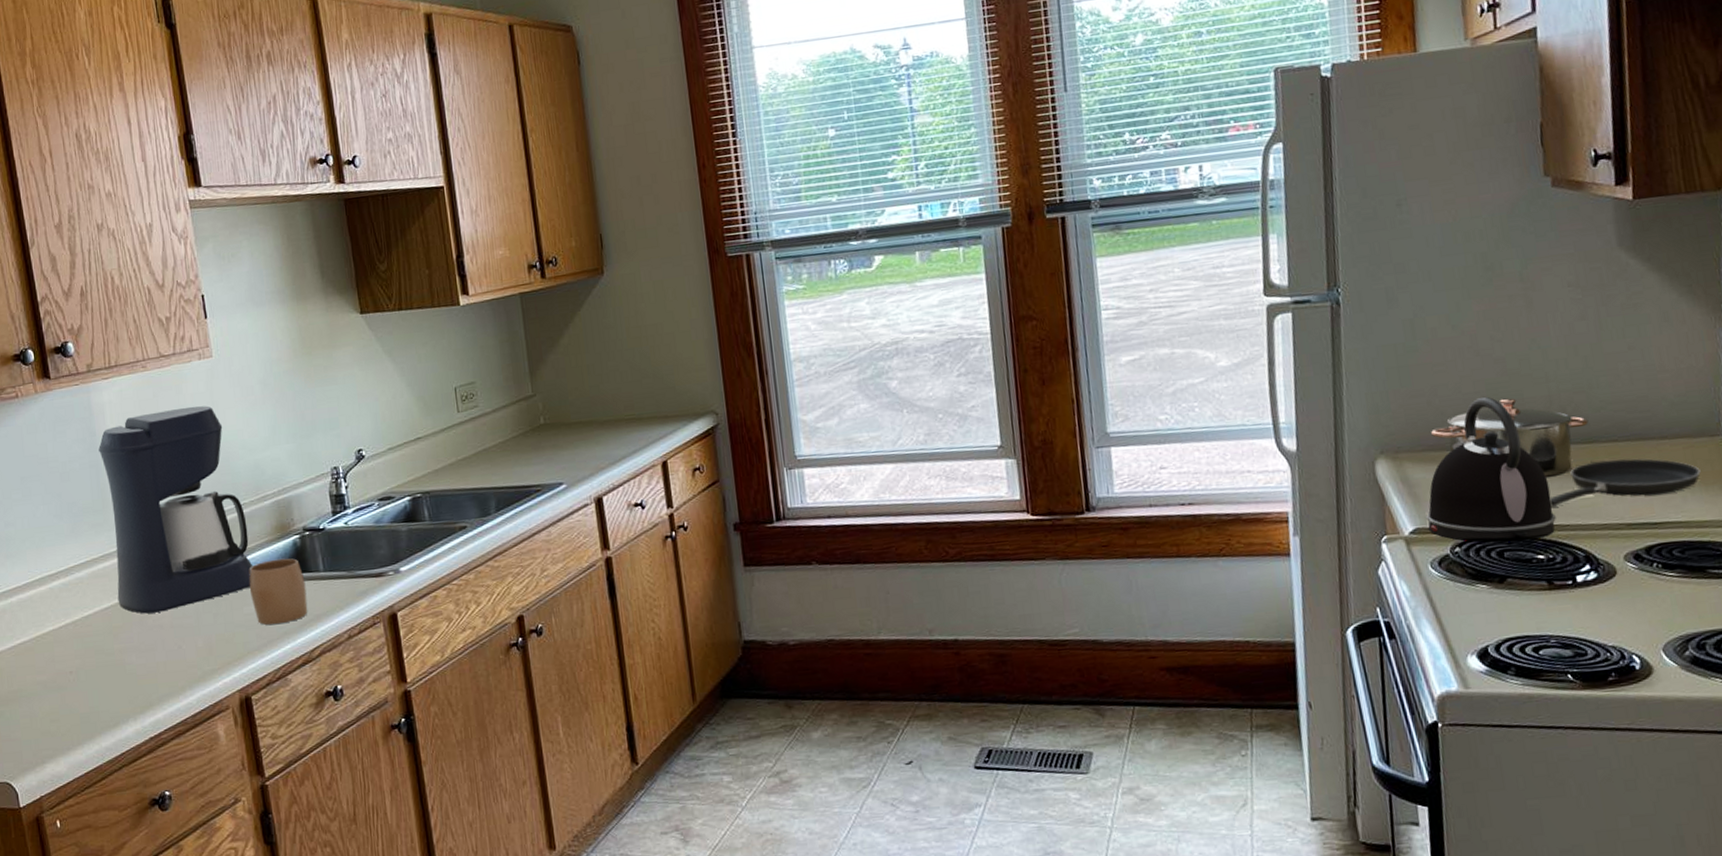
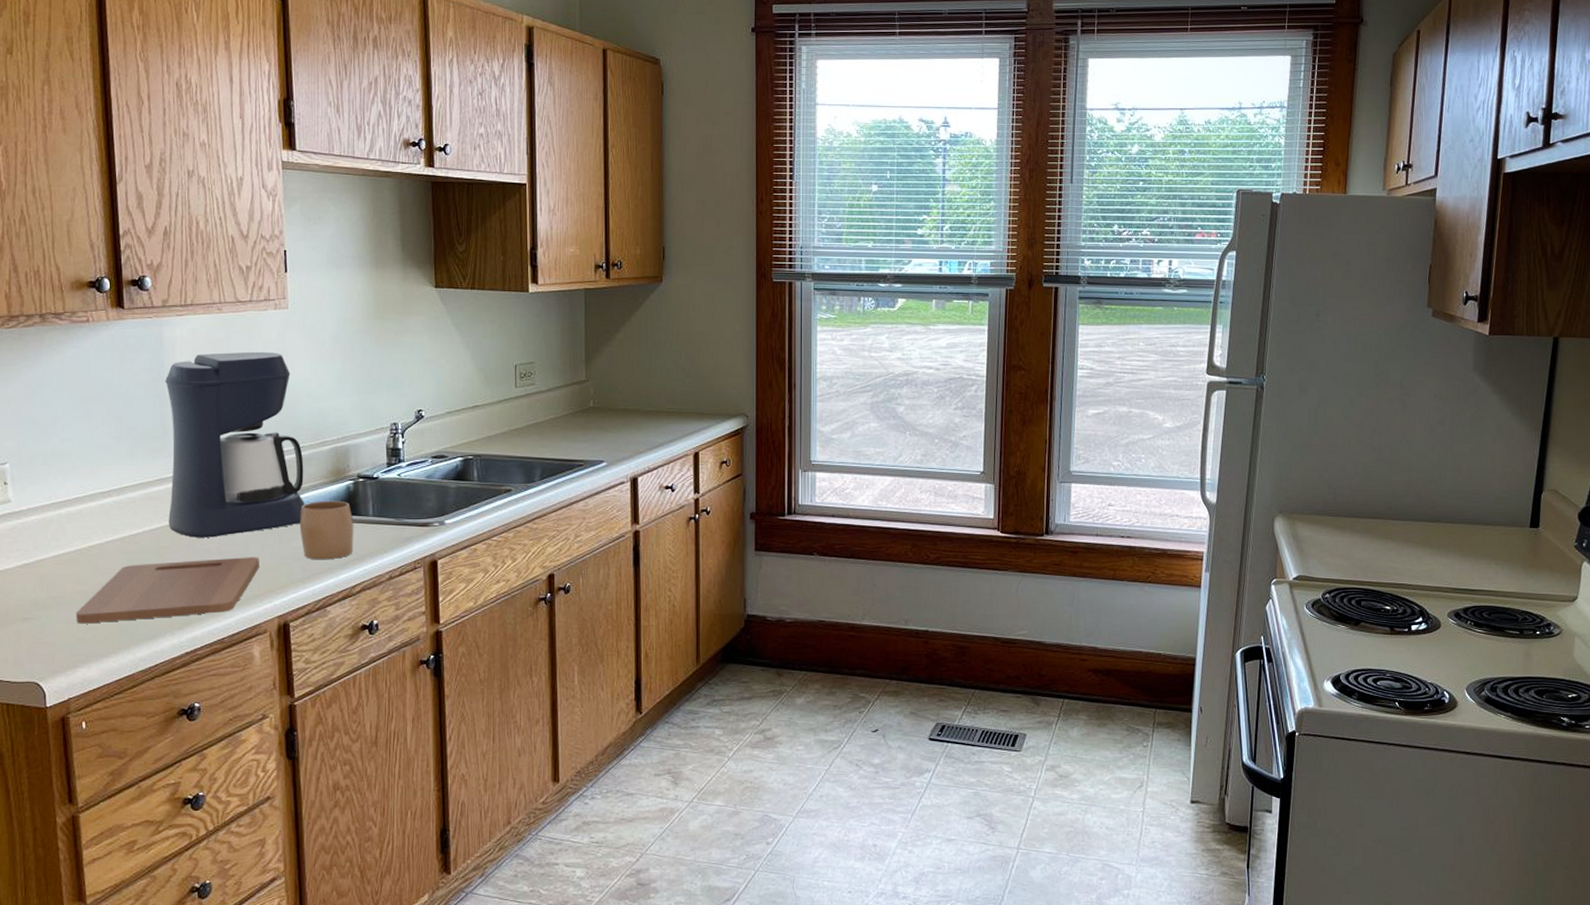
cutting board: none [37,628,214,717] -> present [75,557,260,624]
kettle: present [1426,396,1556,543] -> none [1307,476,1402,594]
cooking pot: present [1431,397,1589,478] -> none [1319,479,1435,546]
frying pan: present [1549,458,1701,507] -> none [1400,537,1510,569]

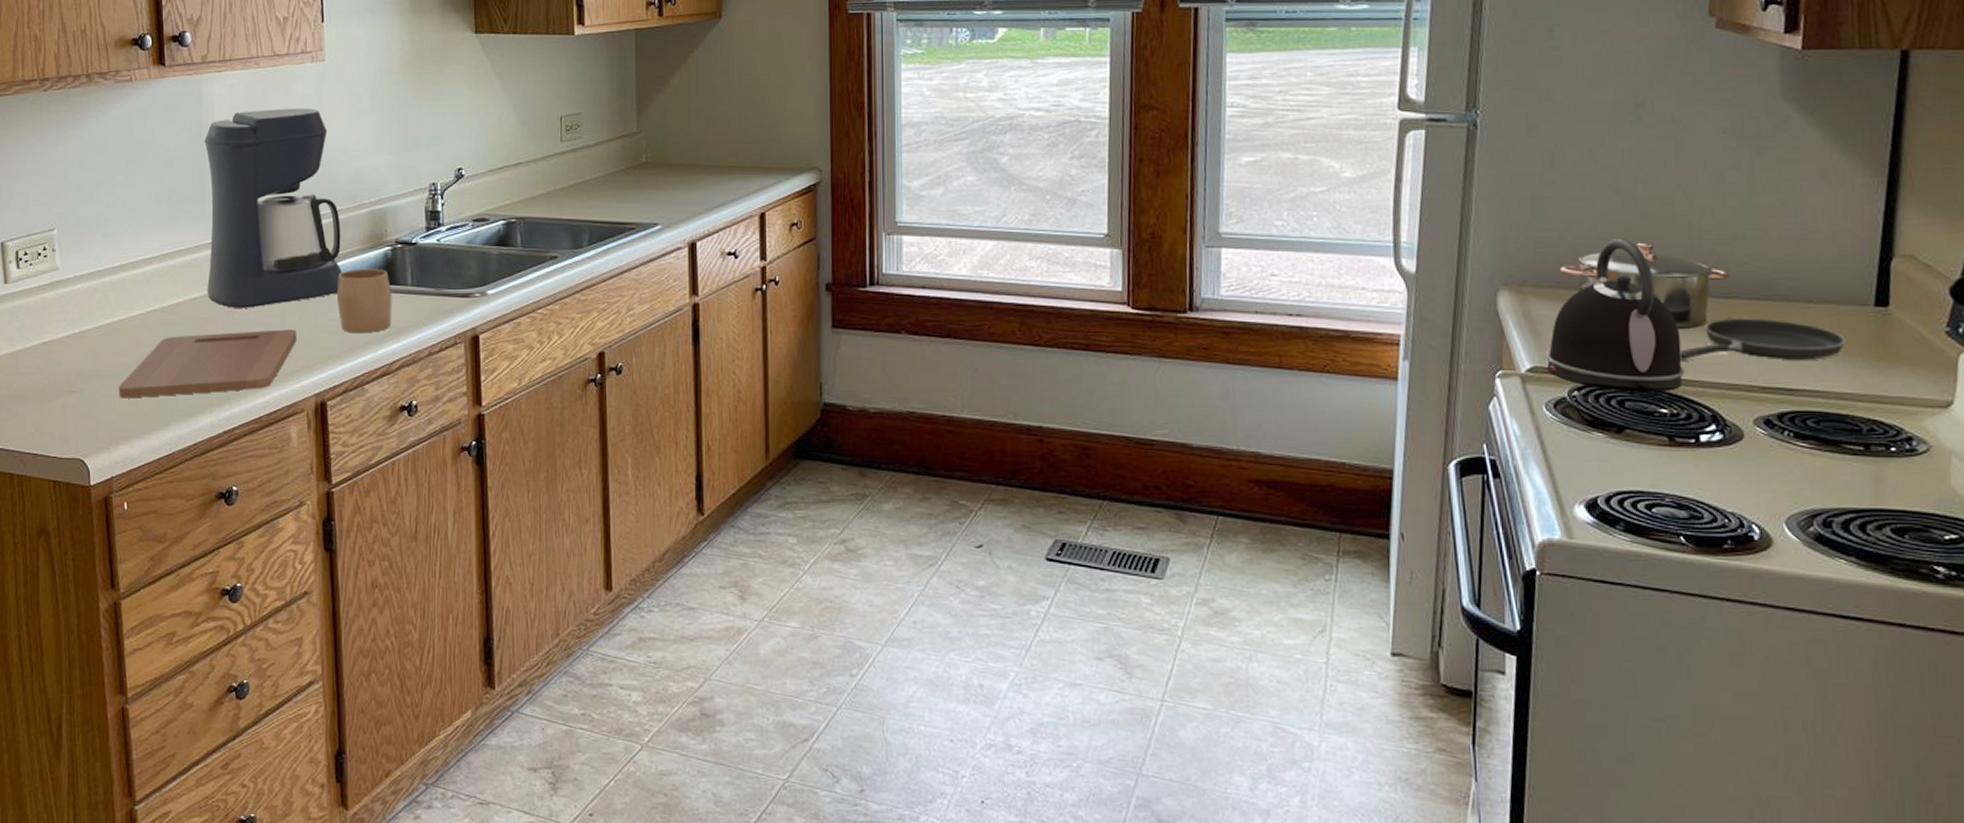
kettle: none [1307,476,1402,594] -> present [1546,238,1684,393]
cooking pot: none [1319,479,1435,546] -> present [1560,242,1730,330]
frying pan: none [1400,537,1510,569] -> present [1680,318,1846,361]

